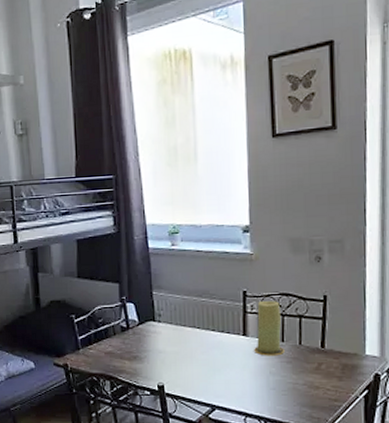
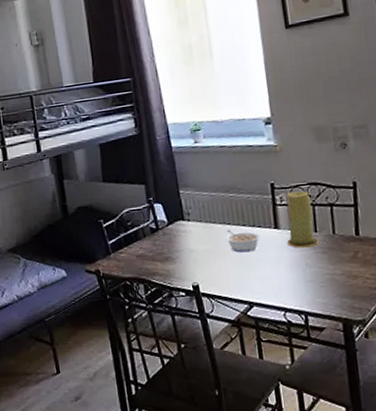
legume: none [194,333,228,357] -> present [225,229,261,253]

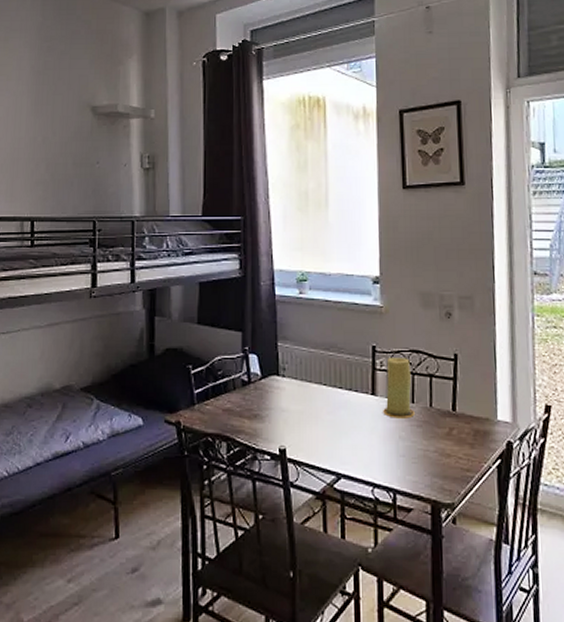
legume: present [225,229,261,253] -> none [319,390,356,418]

